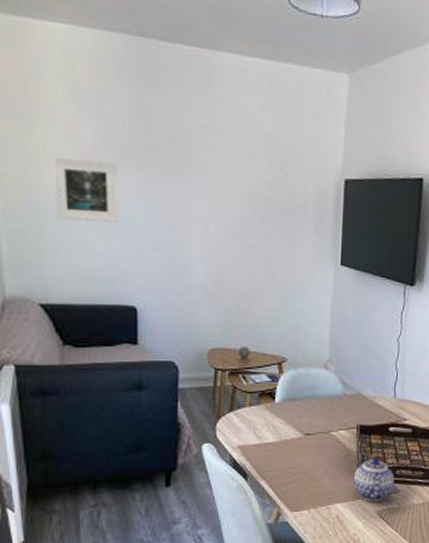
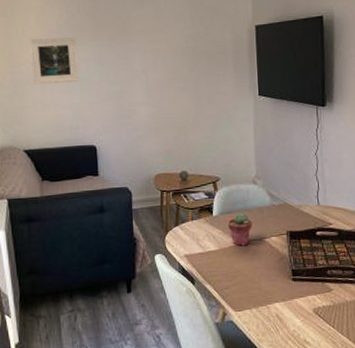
potted succulent: none [292,401,320,439] -> present [228,212,252,246]
teapot: present [353,455,395,502] -> none [288,258,327,301]

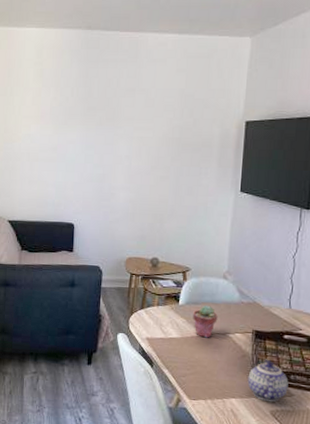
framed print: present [29,37,79,85] -> none [23,117,67,162]
teapot: none [288,258,327,301] -> present [247,359,289,403]

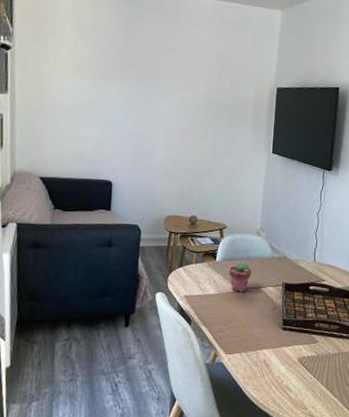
teapot: present [247,359,289,403] -> none [278,309,314,350]

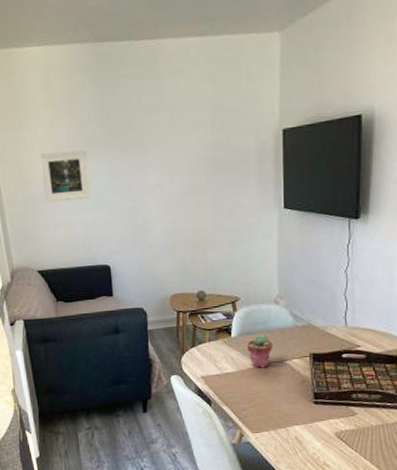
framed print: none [57,69,105,117] -> present [38,150,91,203]

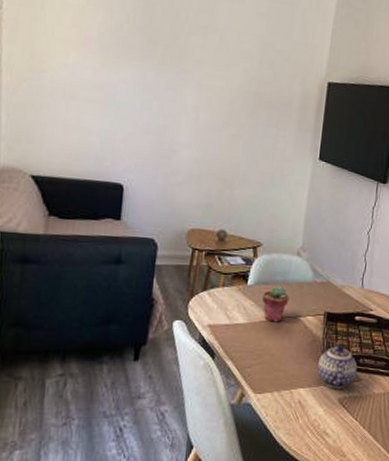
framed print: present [38,150,91,203] -> none [56,41,119,105]
teapot: none [309,381,351,424] -> present [316,343,358,389]

